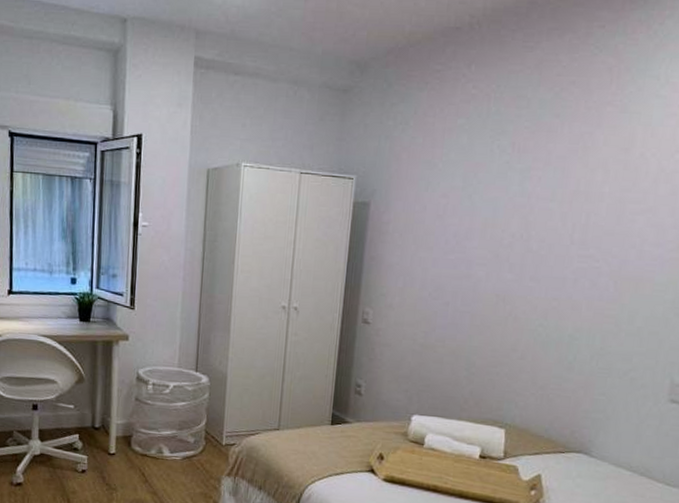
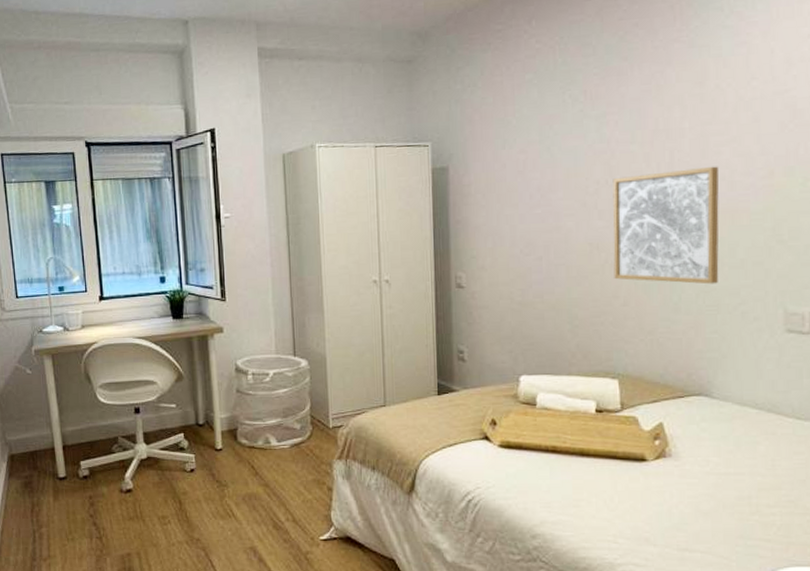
wall art: none [515,233,630,349] -> present [612,166,719,285]

